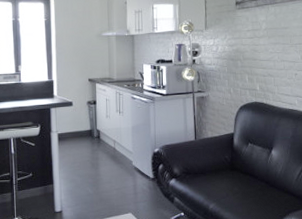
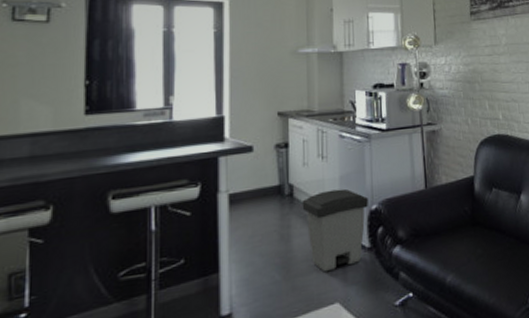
trash can: none [106,135,152,192] -> present [302,188,368,273]

